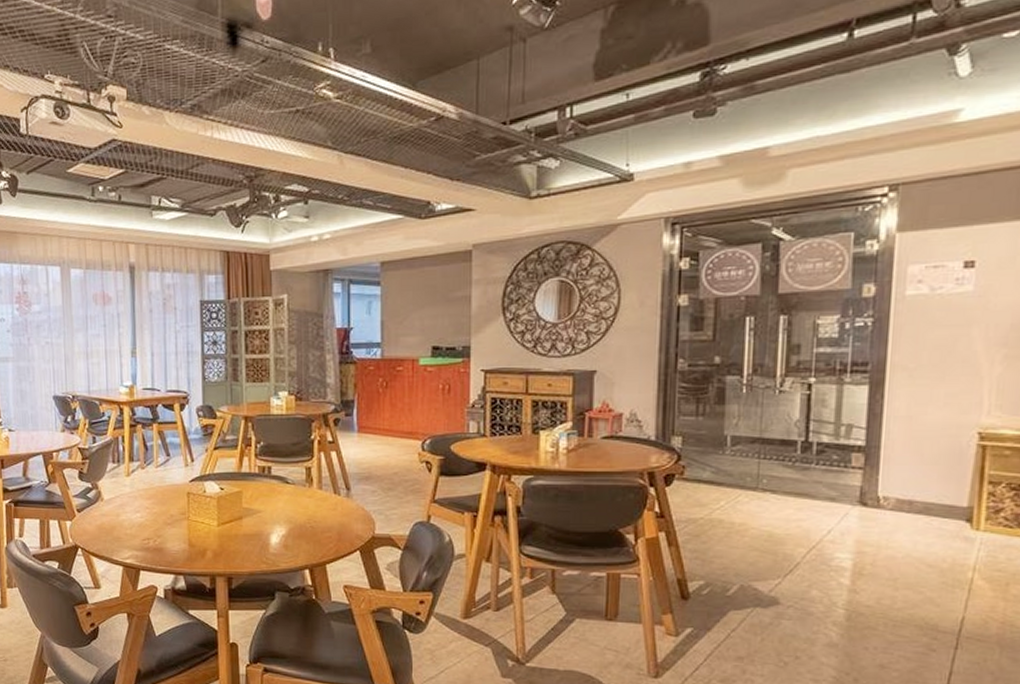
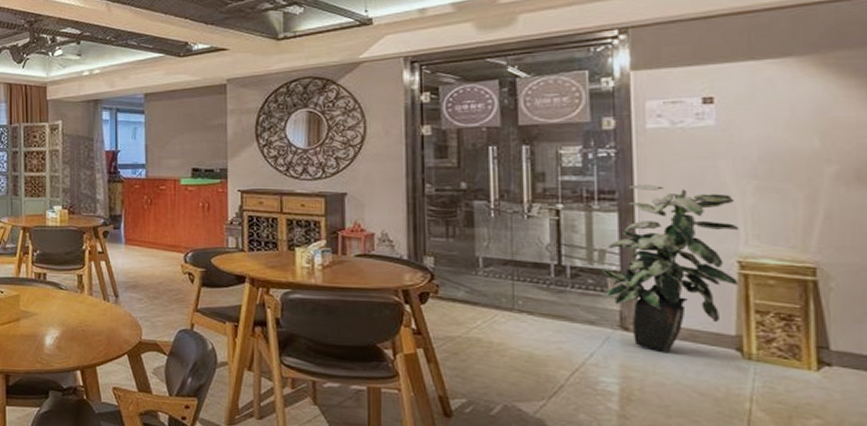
indoor plant: none [848,355,984,527] -> present [602,184,740,354]

